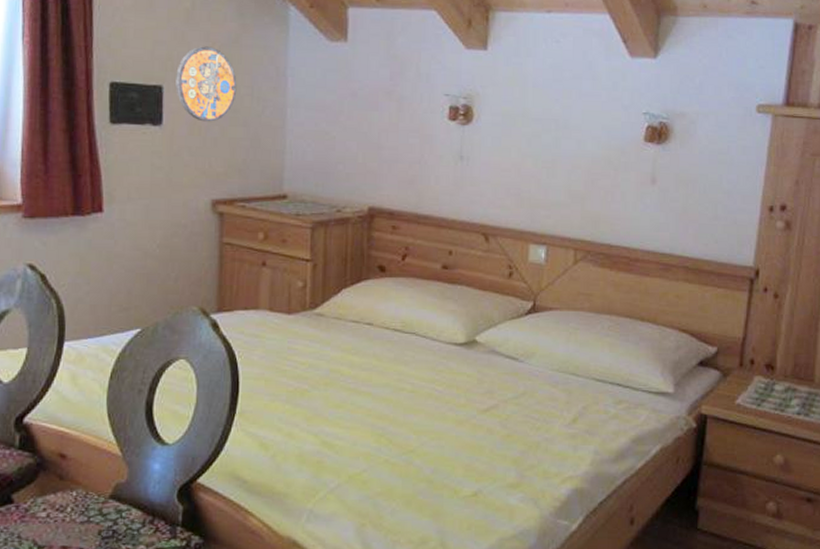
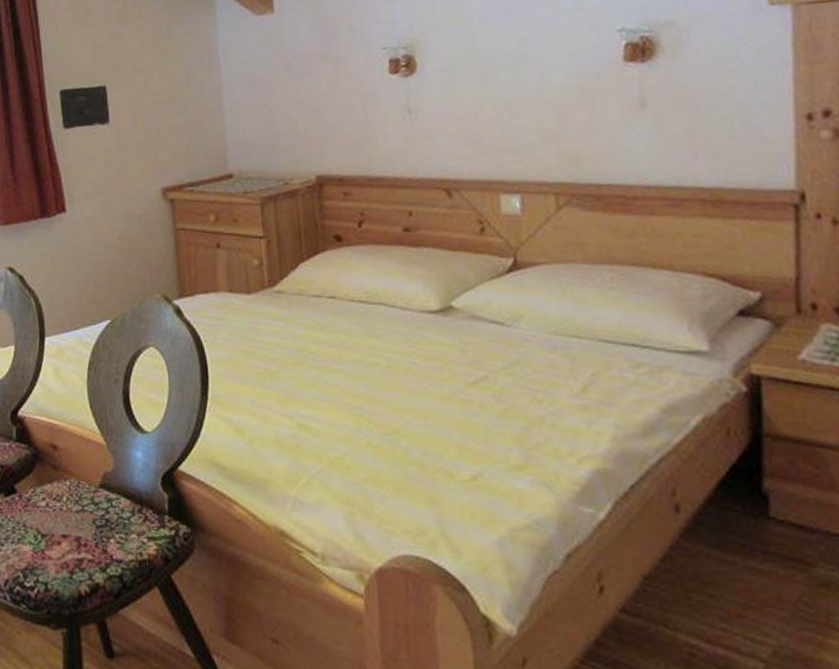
manhole cover: present [176,46,237,122] -> none [116,41,174,114]

